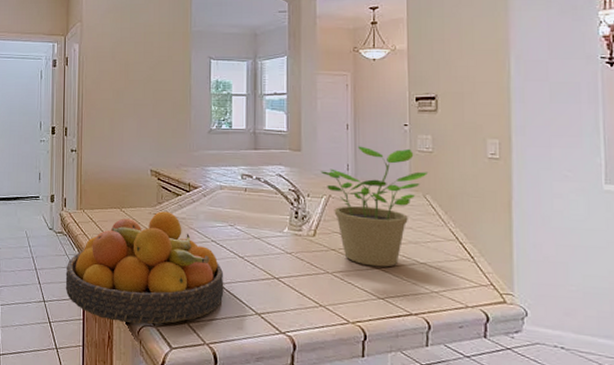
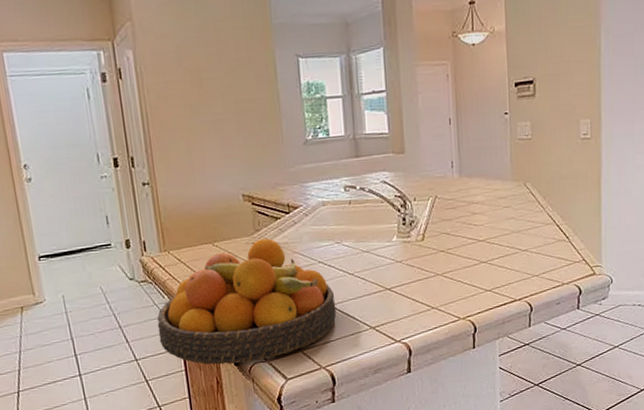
potted plant: present [320,146,427,267] -> none [425,137,527,262]

